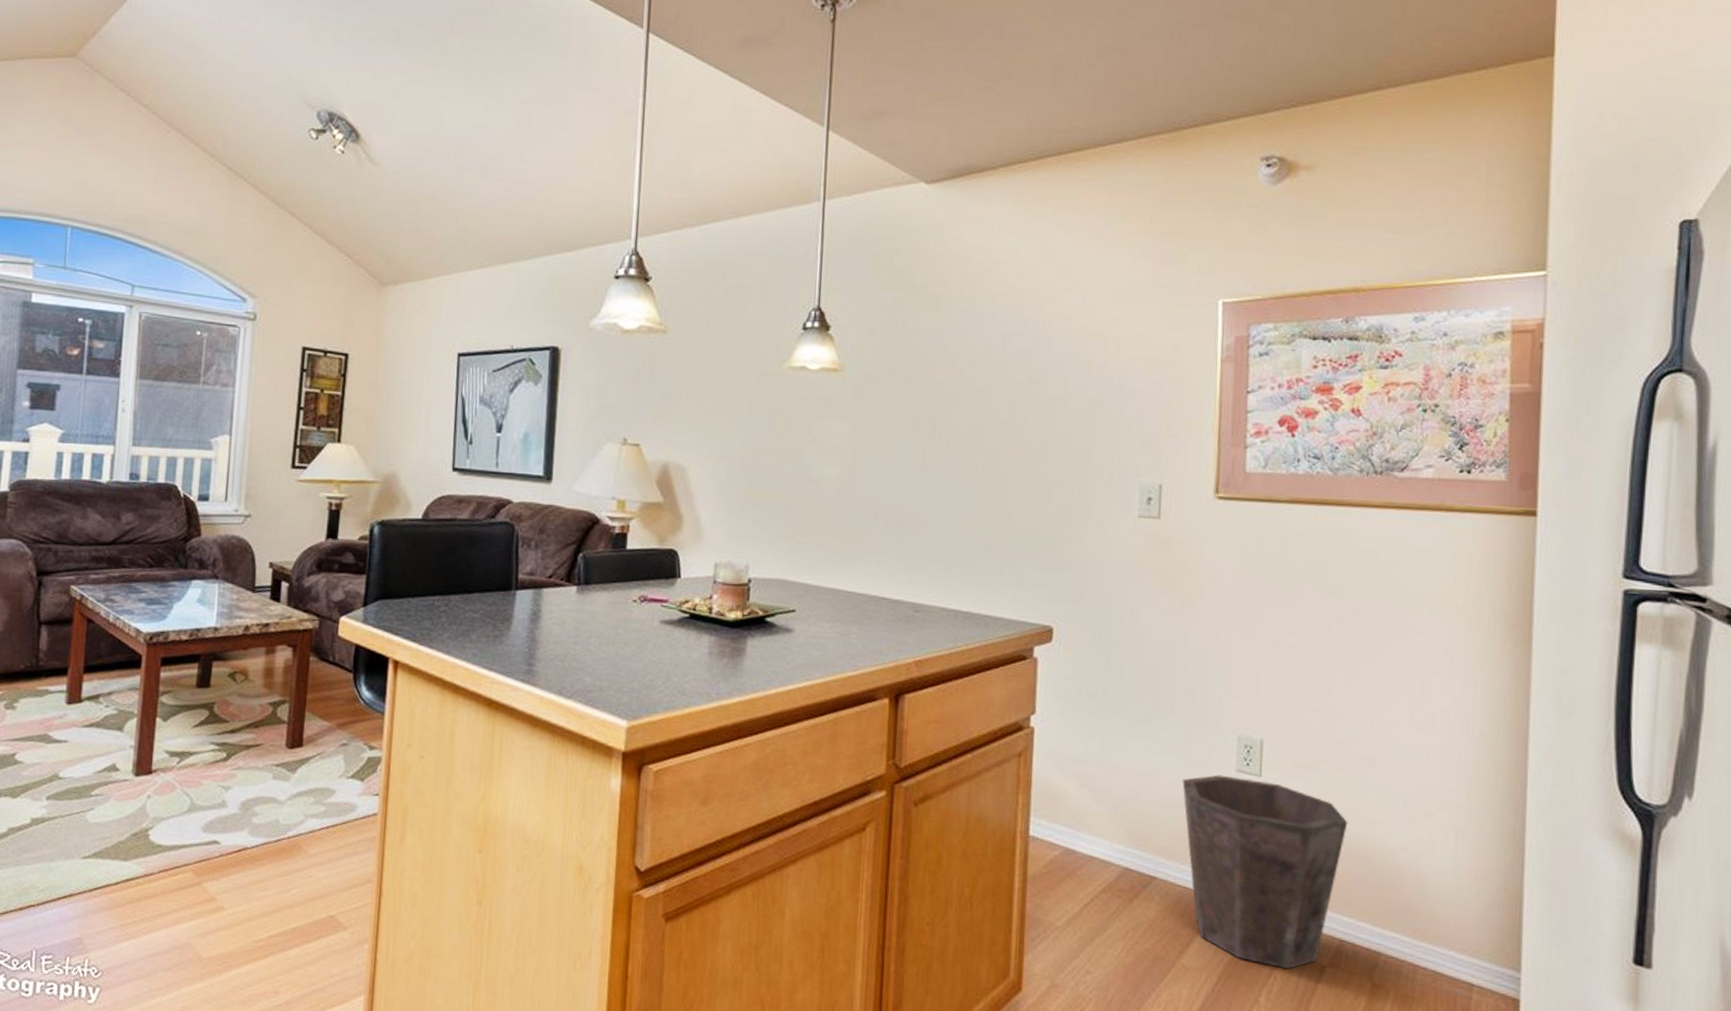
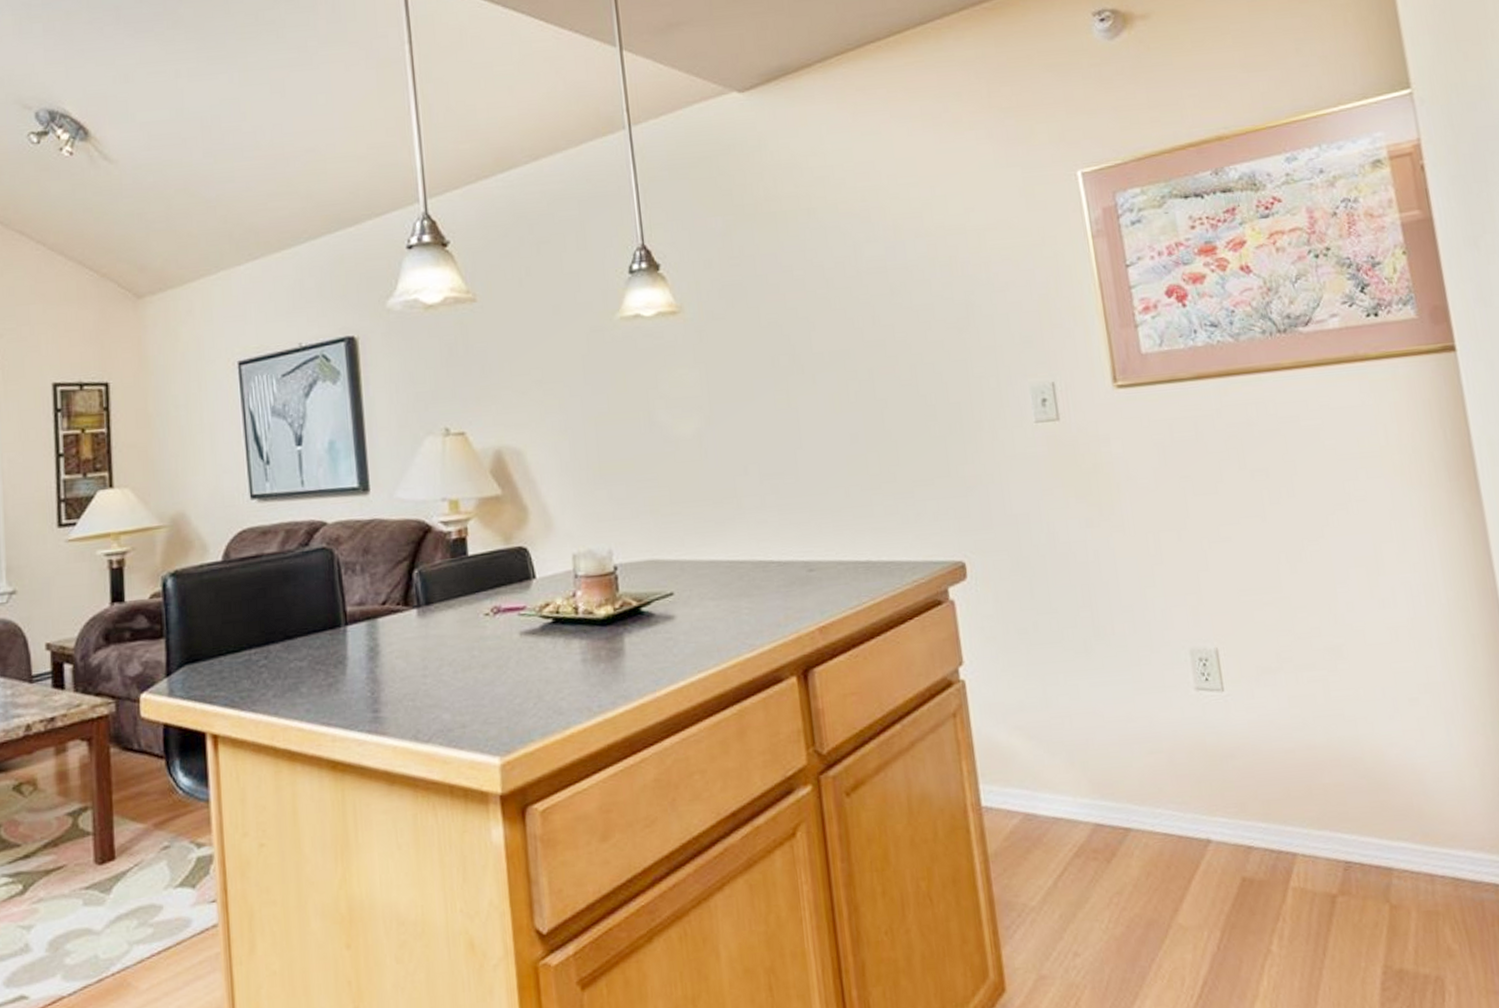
waste bin: present [1182,775,1348,970] -> none [1139,695,1328,907]

